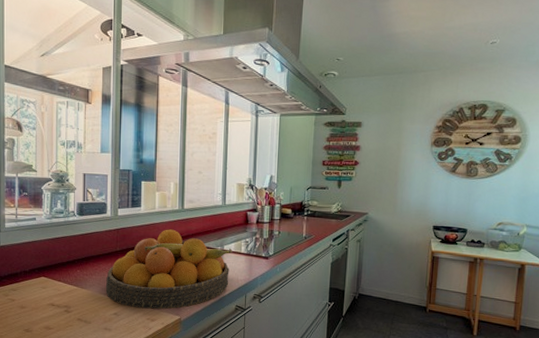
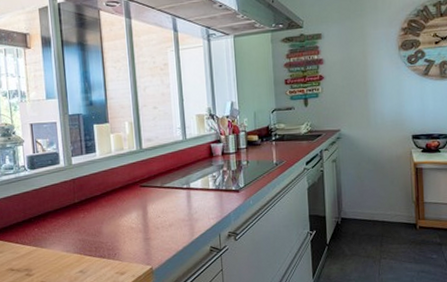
fruit bowl: present [106,229,233,310] -> none [67,172,200,263]

